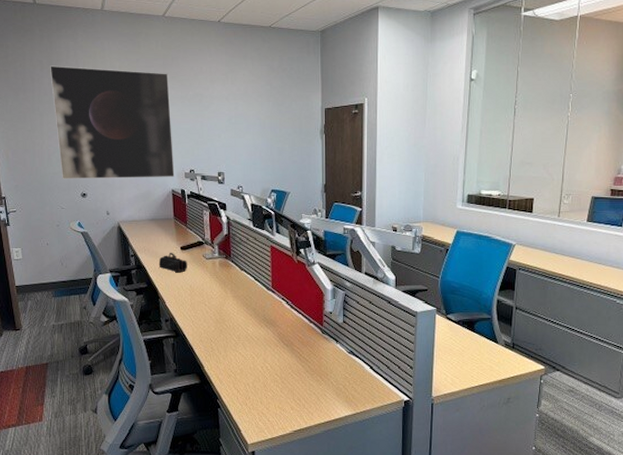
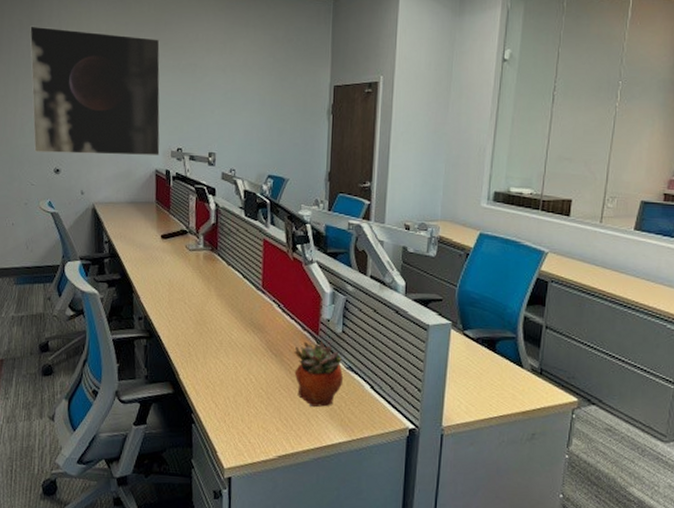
pencil case: present [158,252,187,273] -> none [135,240,168,265]
succulent planter: none [303,328,347,387] -> present [294,338,344,407]

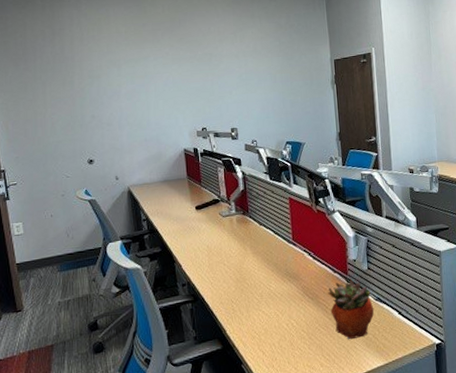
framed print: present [30,26,160,156] -> none [53,34,186,147]

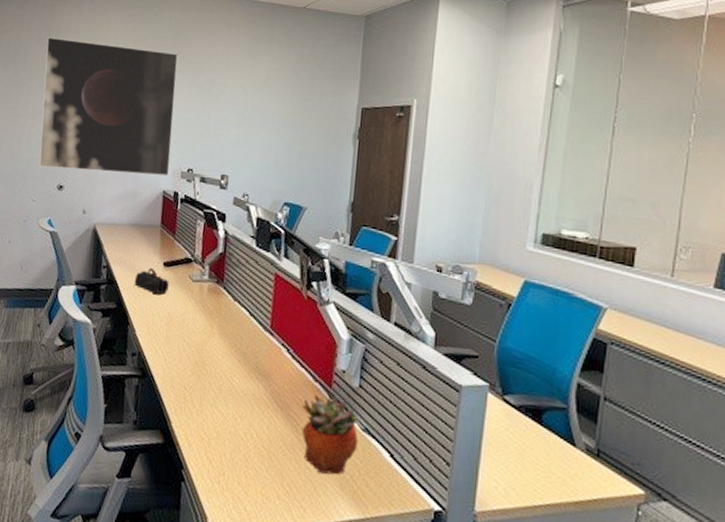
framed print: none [53,34,186,147] -> present [39,37,178,176]
pencil case: none [173,212,204,234] -> present [134,267,169,295]

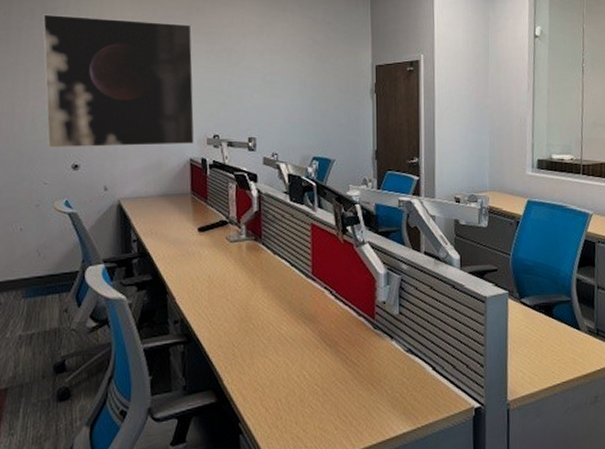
pencil case: present [134,267,169,295] -> none [168,234,206,261]
succulent planter: present [301,392,359,475] -> none [350,322,404,397]

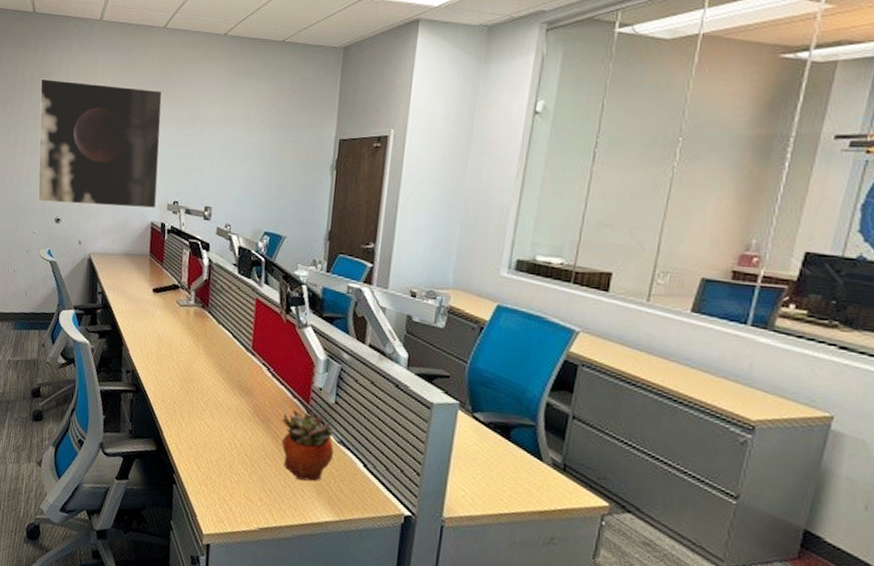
succulent planter: none [350,322,404,397] -> present [281,407,334,481]

